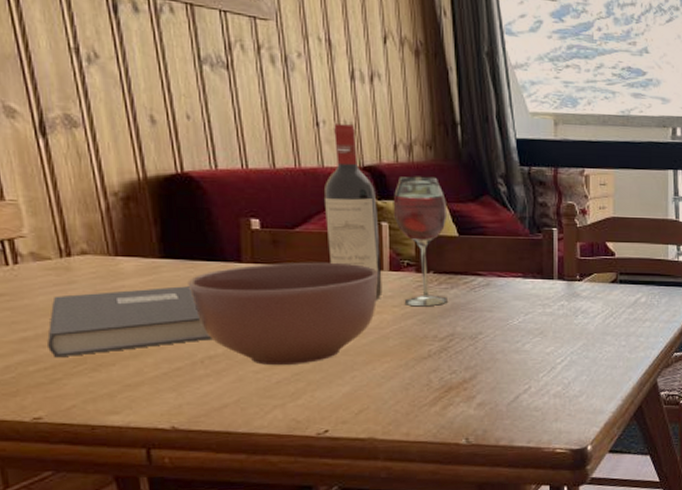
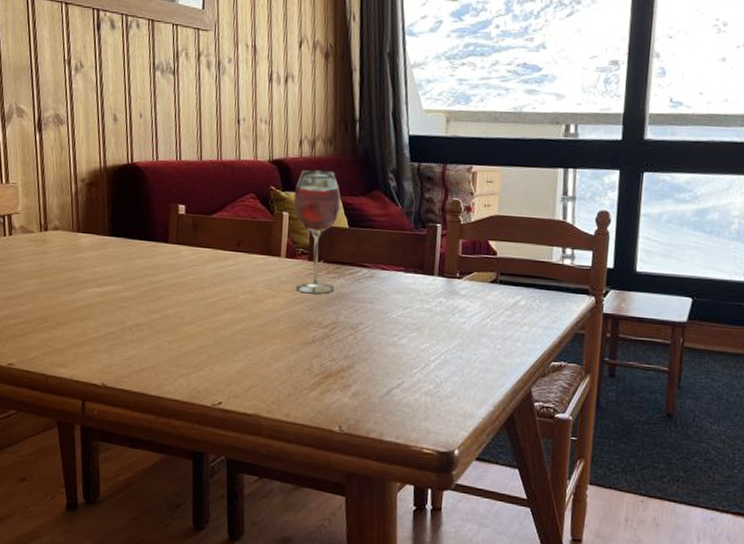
book: present [47,286,212,358] -> none [24,261,140,315]
bowl: present [187,262,379,366] -> none [126,245,277,339]
wine bottle: present [323,124,383,300] -> none [237,121,281,284]

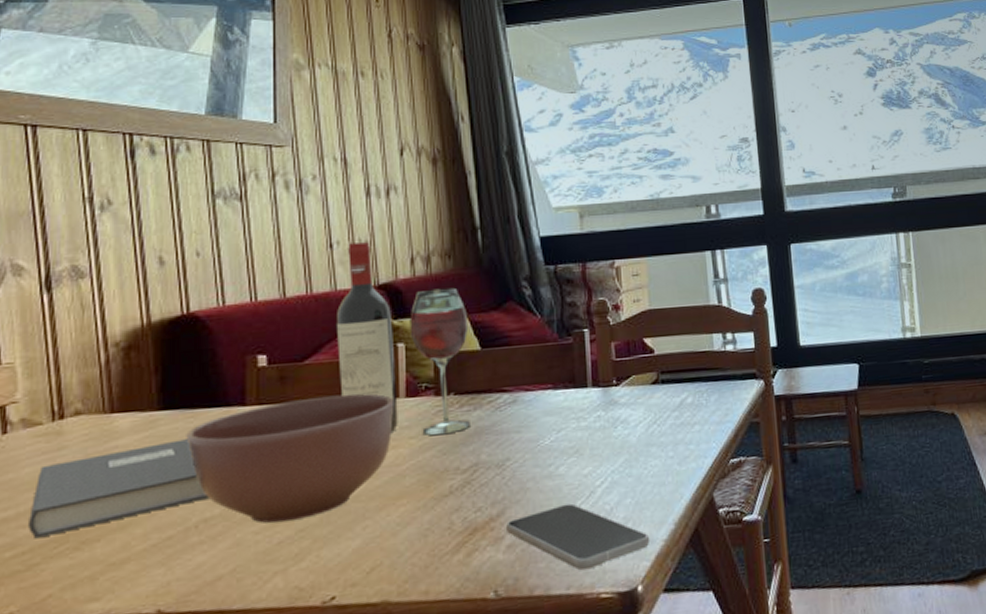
book: none [24,261,140,315] -> present [29,439,209,539]
bowl: none [126,245,277,339] -> present [186,393,395,523]
wine bottle: none [237,121,281,284] -> present [335,242,398,432]
mobile phone: none [353,370,471,428] -> present [505,503,650,571]

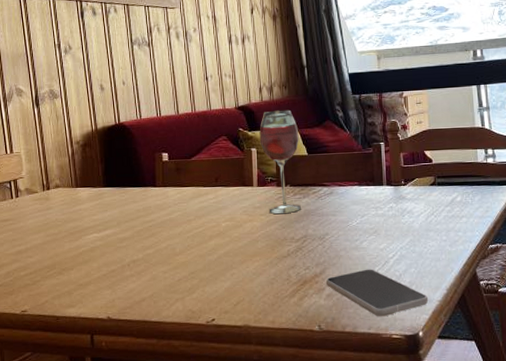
book: present [29,439,209,539] -> none [33,207,136,265]
bowl: present [186,393,395,523] -> none [121,182,250,267]
wine bottle: present [335,242,398,432] -> none [211,76,253,210]

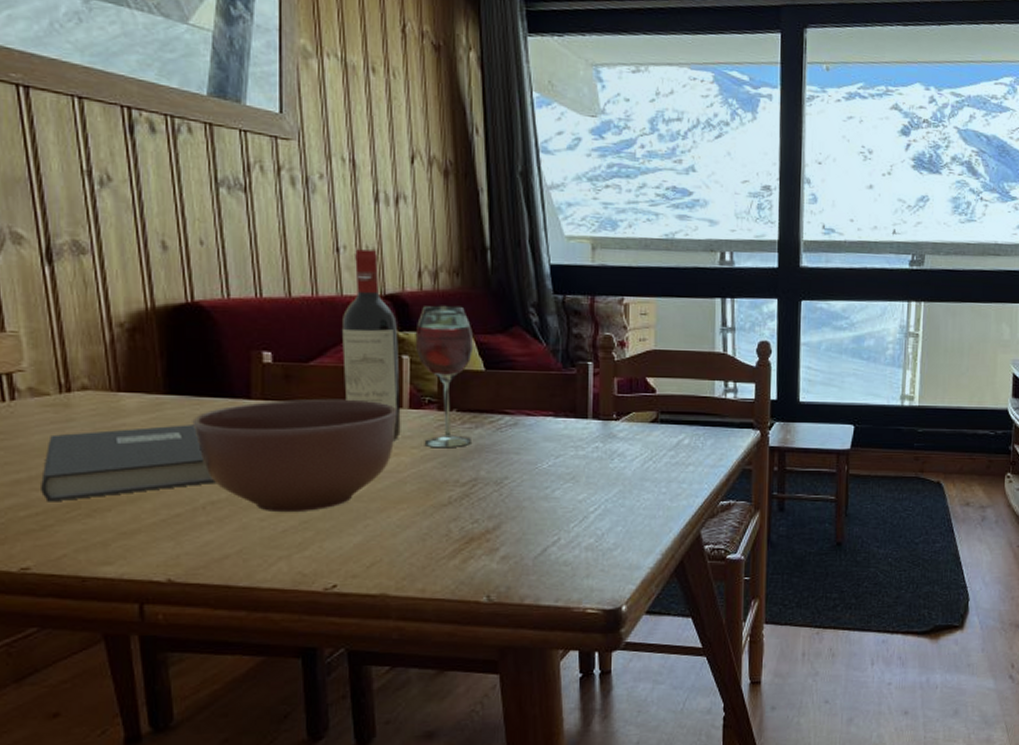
book: none [33,207,136,265] -> present [41,425,216,502]
bowl: none [121,182,250,267] -> present [192,398,398,513]
wine bottle: none [211,76,253,210] -> present [341,249,401,440]
mobile phone: present [325,269,429,317] -> none [500,525,637,587]

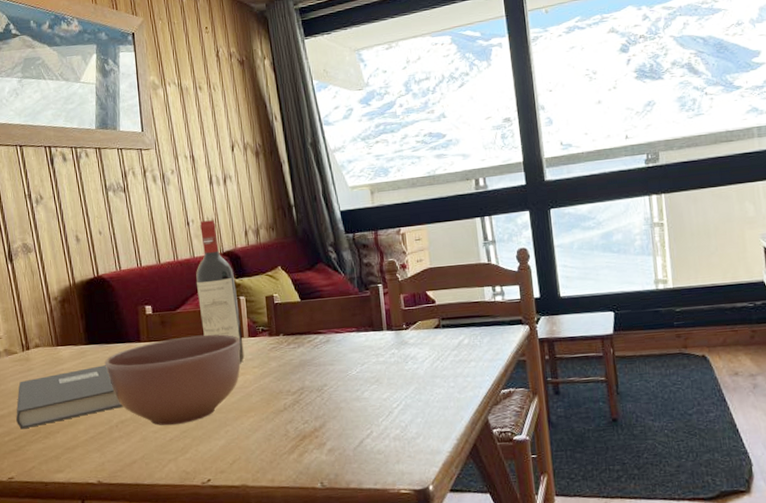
wineglass: present [415,305,474,448] -> none [247,253,296,366]

